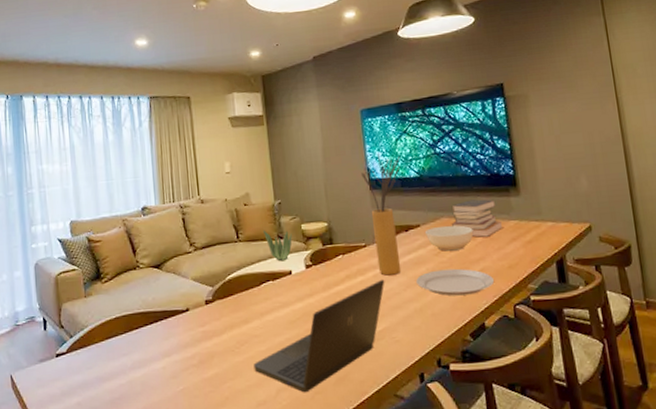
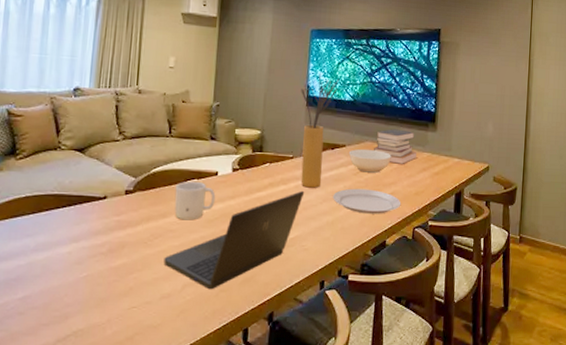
mug: none [252,283,294,324] -> present [174,181,216,220]
plant: present [262,229,292,262] -> none [196,129,225,162]

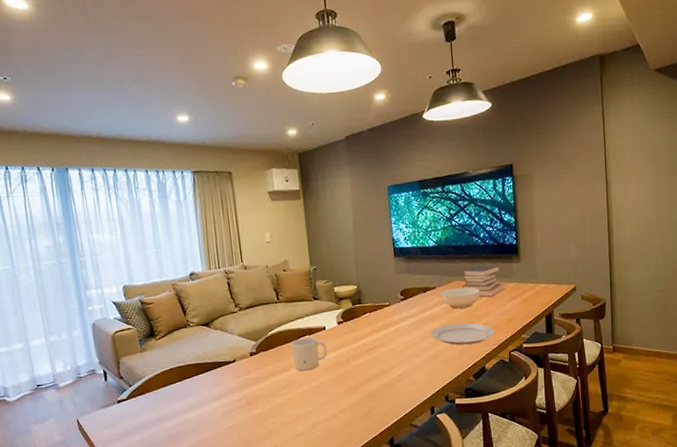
laptop: present [163,190,305,289] -> none [293,332,405,424]
vase: present [300,73,339,188] -> none [387,225,421,330]

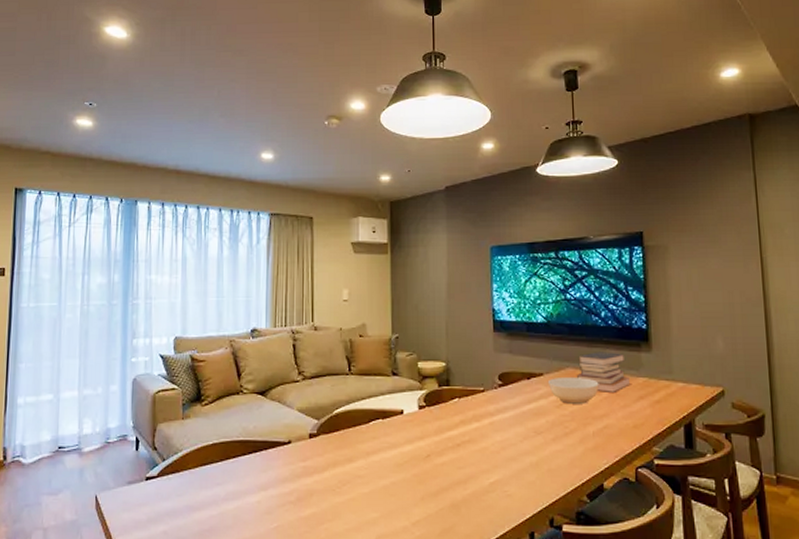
mug: present [291,337,328,371] -> none [360,421,403,465]
plate: present [431,323,495,345] -> none [534,423,618,453]

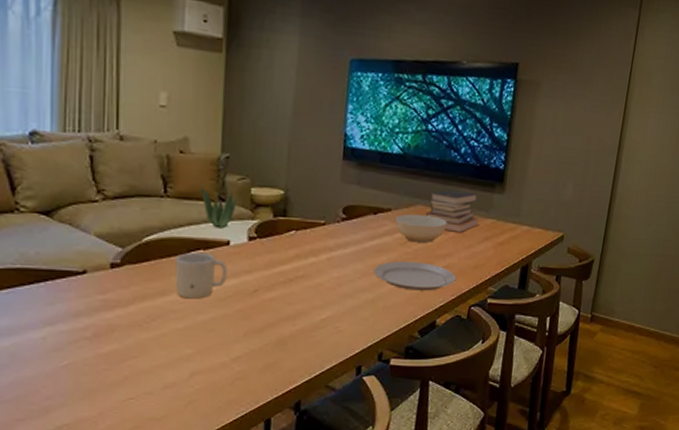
mug: none [360,421,403,465] -> present [175,252,228,299]
plant: none [376,364,407,400] -> present [200,187,237,229]
plate: none [534,423,618,453] -> present [374,261,457,291]

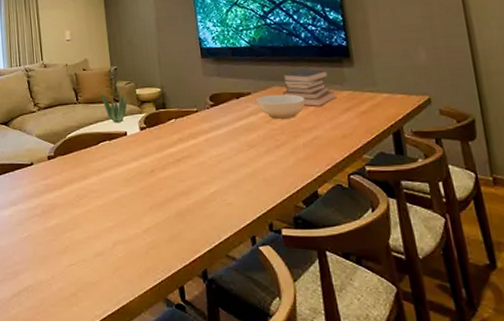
mug: present [175,252,228,299] -> none [90,142,129,181]
plate: present [374,261,457,291] -> none [247,136,328,163]

